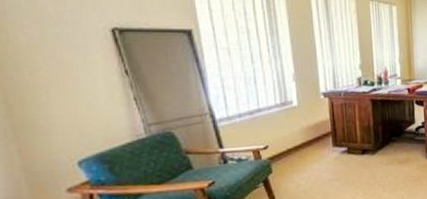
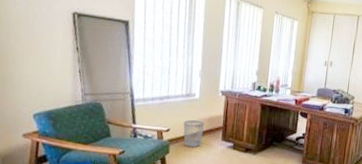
wastebasket: none [284,129,310,162] -> present [183,119,205,148]

